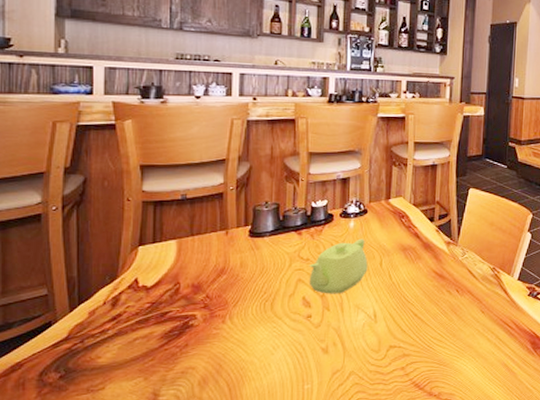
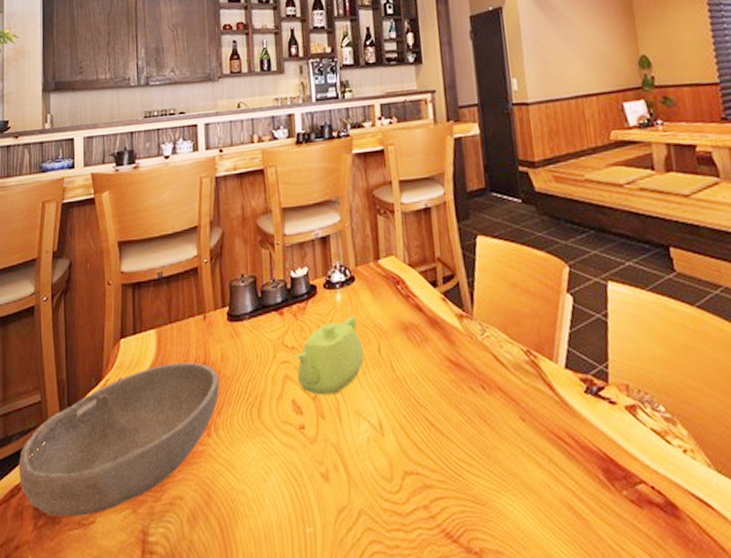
bowl: none [20,267,237,385] -> present [18,362,219,516]

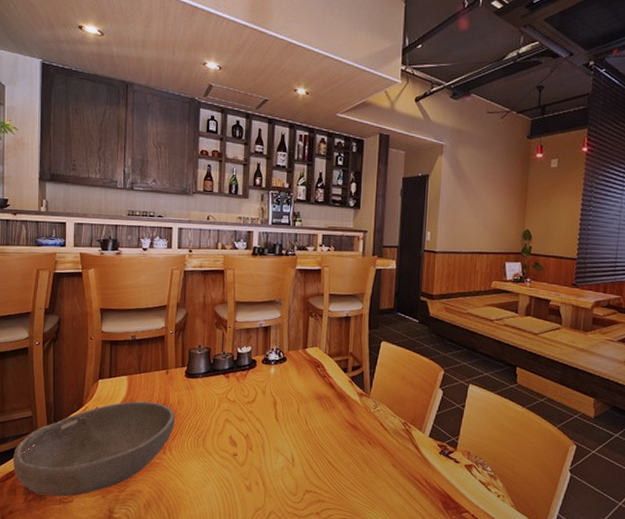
teapot: present [295,316,364,395] -> none [235,385,287,436]

